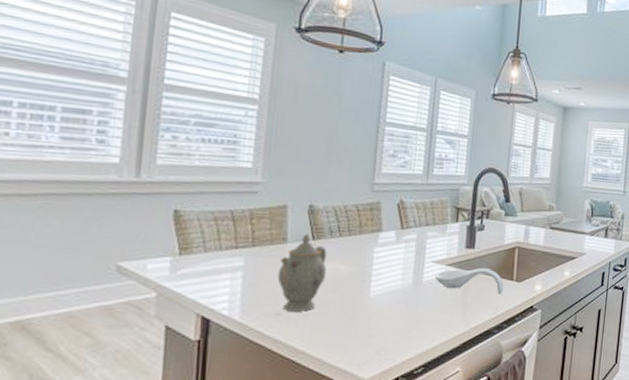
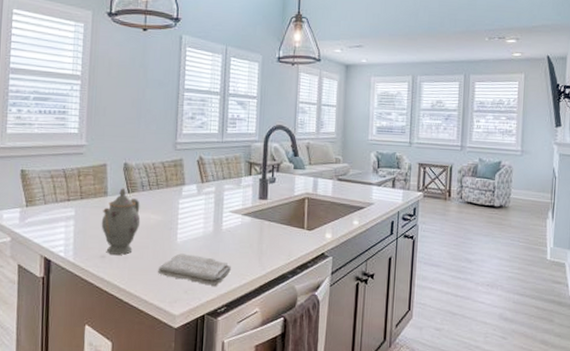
washcloth: none [346,309,431,345] -> present [158,253,231,286]
spoon rest: present [434,267,504,295] -> none [232,216,296,242]

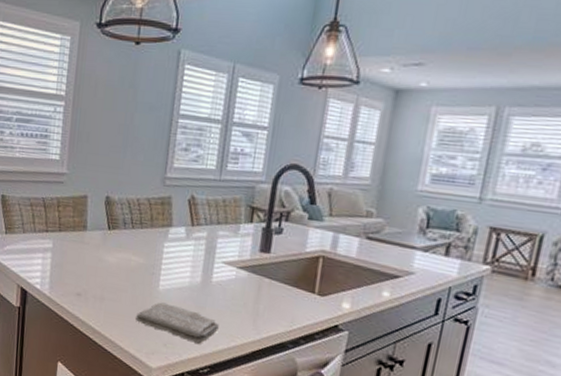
teapot: present [101,188,141,255] -> none [78,223,121,296]

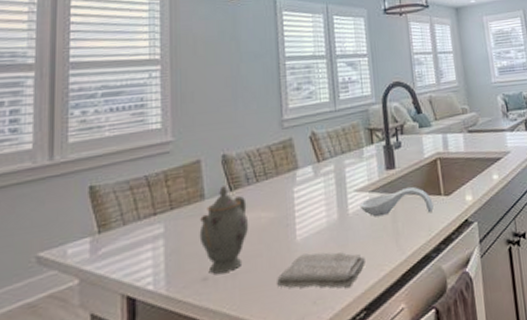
teapot: none [78,223,121,296] -> present [199,186,249,274]
spoon rest: none [224,273,303,307] -> present [359,186,434,217]

